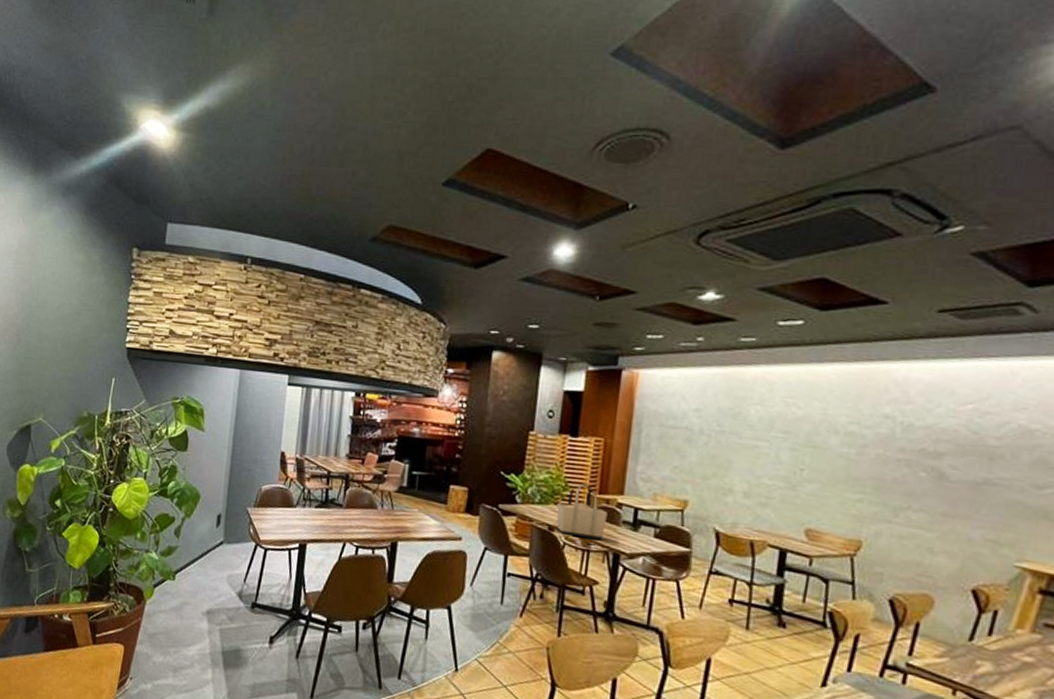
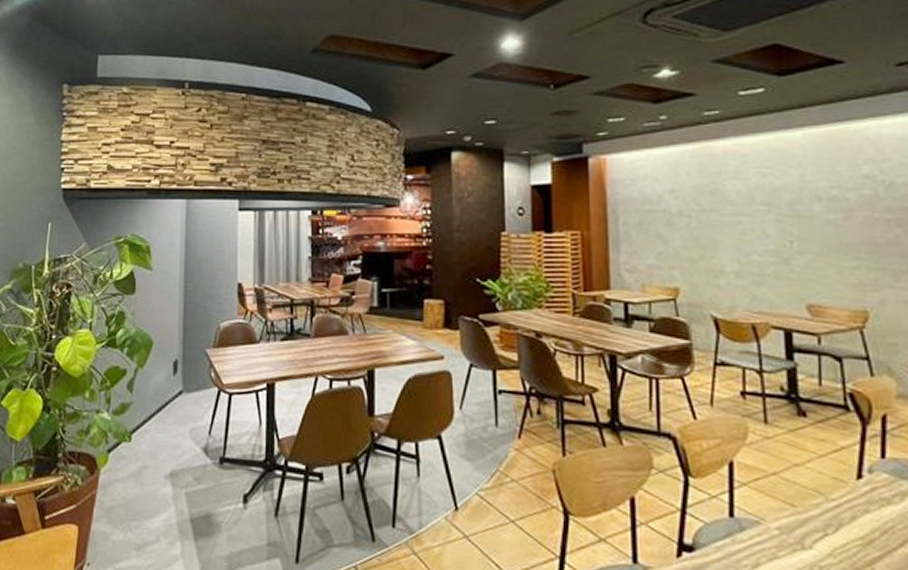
shopping bag: present [556,483,608,541] -> none [542,281,596,343]

